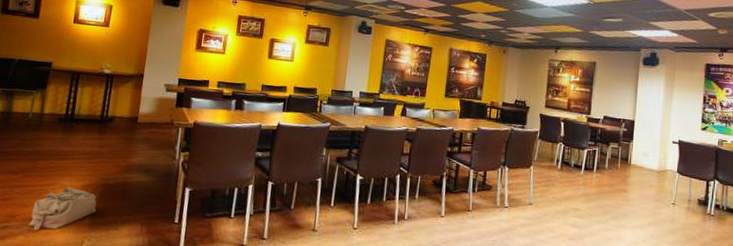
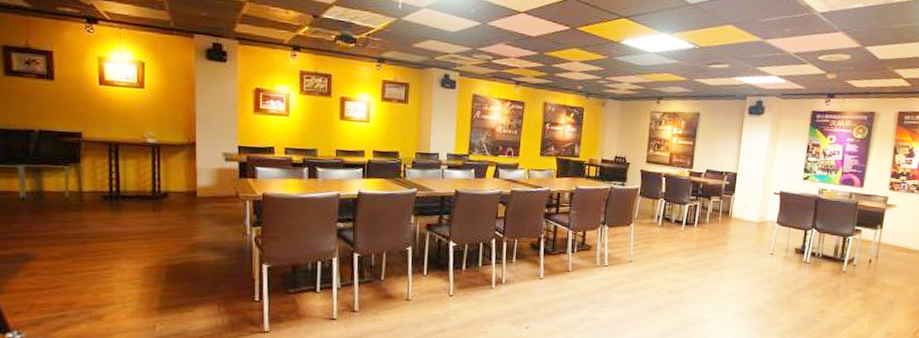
duffel bag: present [29,186,97,231] -> none [89,269,165,318]

